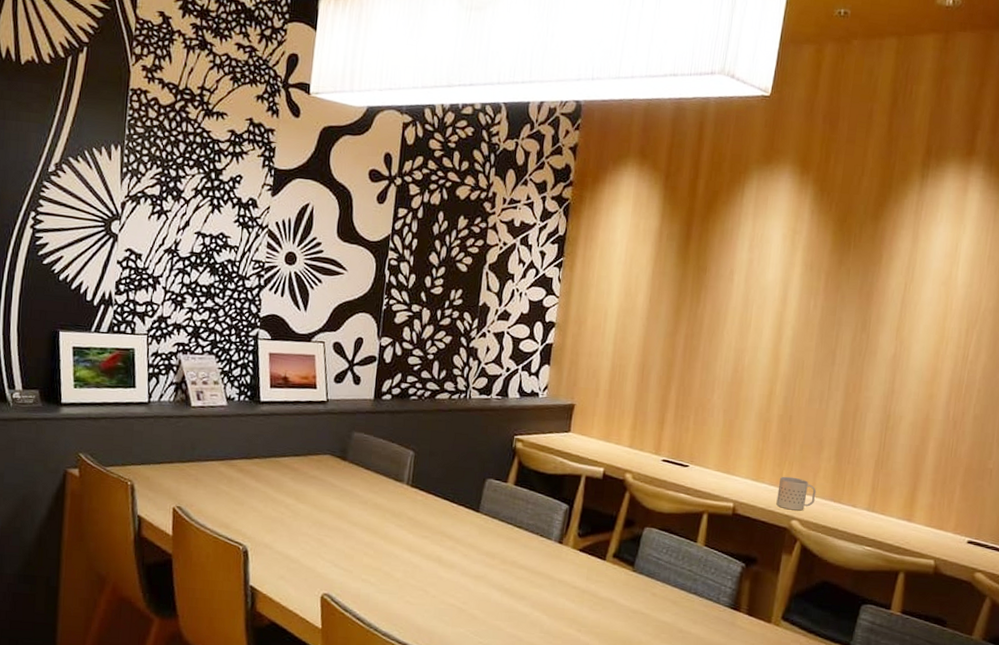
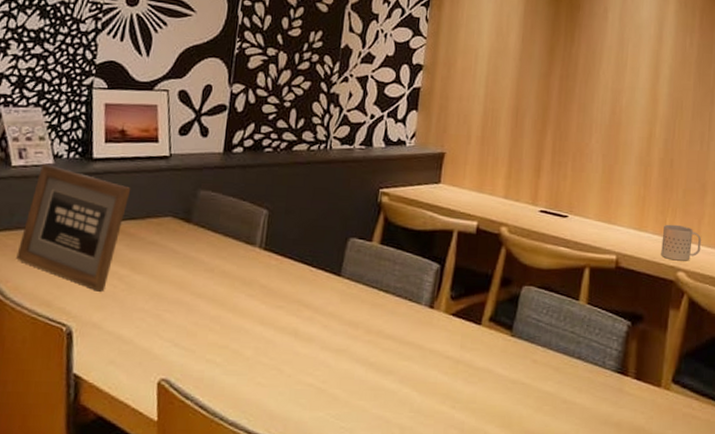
picture frame: none [198,404,294,518] -> present [16,163,131,292]

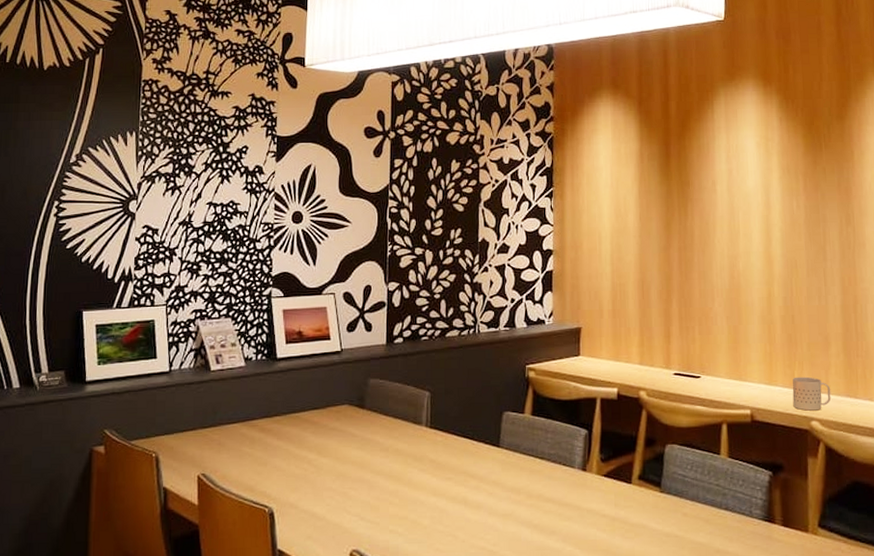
picture frame: present [16,163,131,292] -> none [222,366,311,475]

